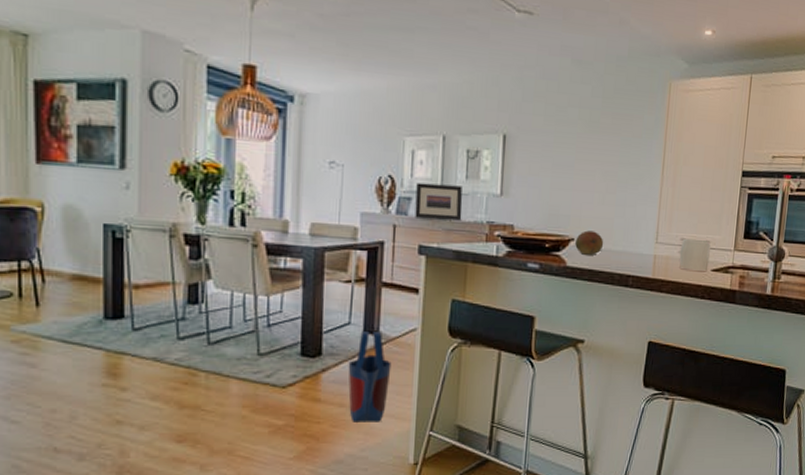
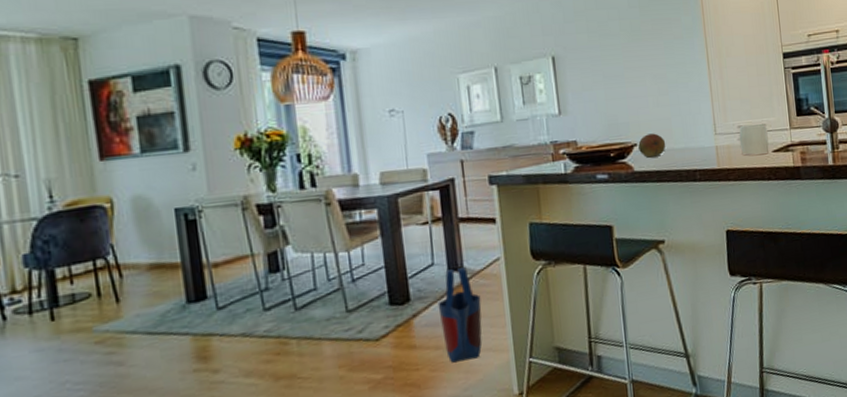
picture frame: present [415,182,463,221] -> none [476,112,526,150]

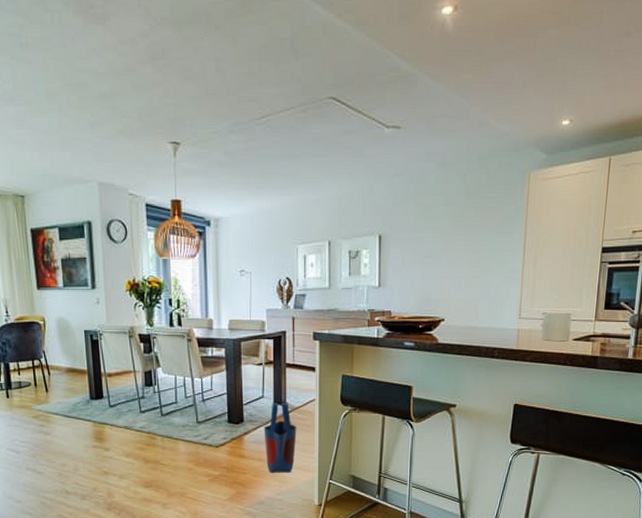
fruit: present [638,133,666,159] -> none [445,311,471,334]

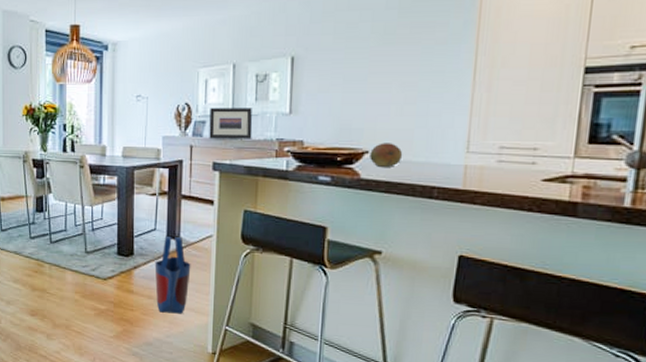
picture frame: none [309,282,347,311] -> present [209,108,253,139]
fruit: none [445,311,471,334] -> present [370,143,403,168]
mug: present [541,312,572,342] -> none [497,146,541,183]

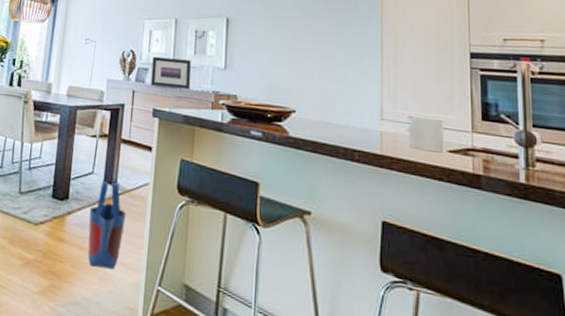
fruit: present [370,143,403,168] -> none [297,103,326,129]
mug: none [497,146,541,183] -> present [408,116,444,153]

